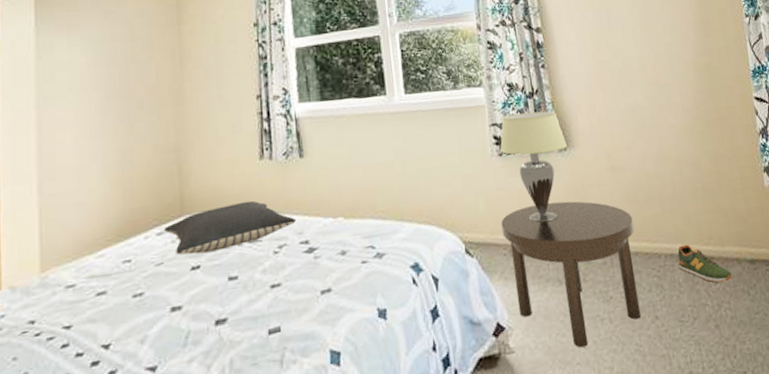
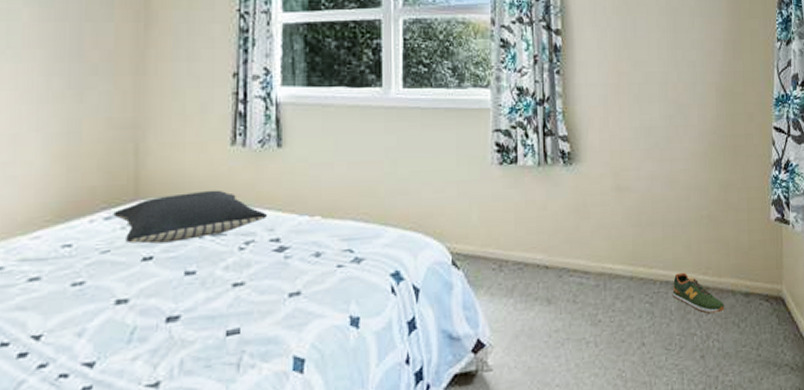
lampshade: present [500,111,568,222] -> none [501,121,574,238]
side table: present [501,201,641,348] -> none [493,218,632,370]

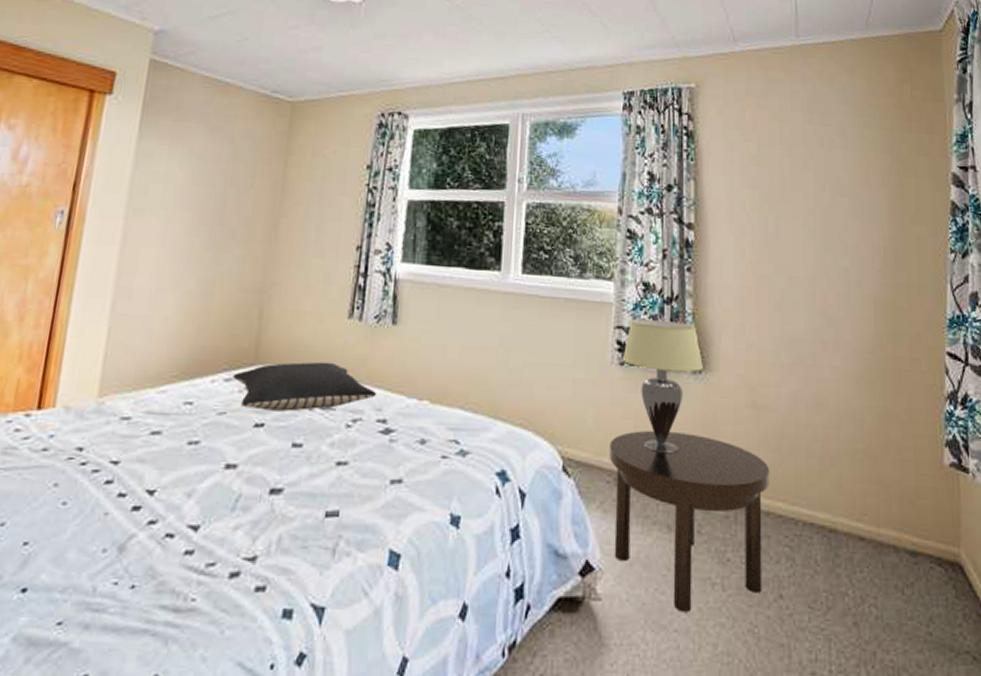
side table: none [493,218,632,370] -> present [609,430,770,613]
lampshade: none [501,121,574,238] -> present [622,319,704,453]
shoe: present [672,272,725,314] -> none [818,515,884,572]

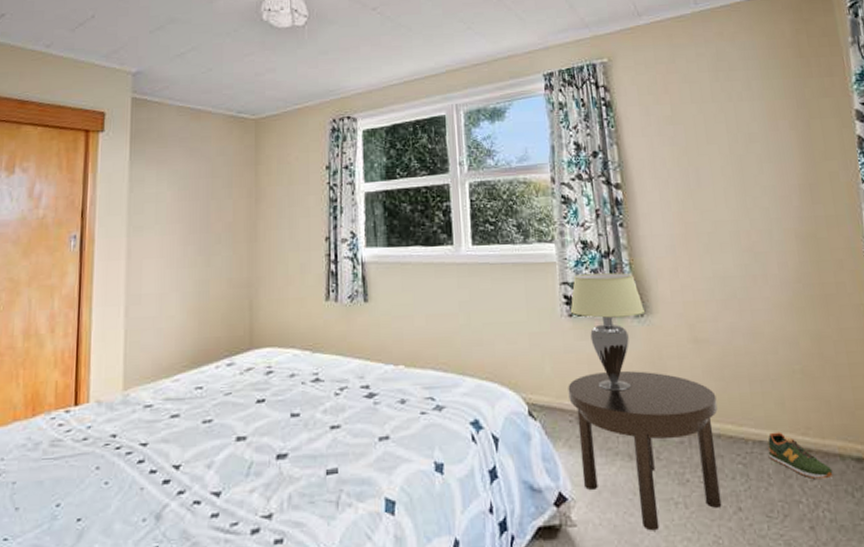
pillow: present [232,361,378,412] -> none [233,340,359,388]
shoe: none [818,515,884,572] -> present [768,432,833,480]

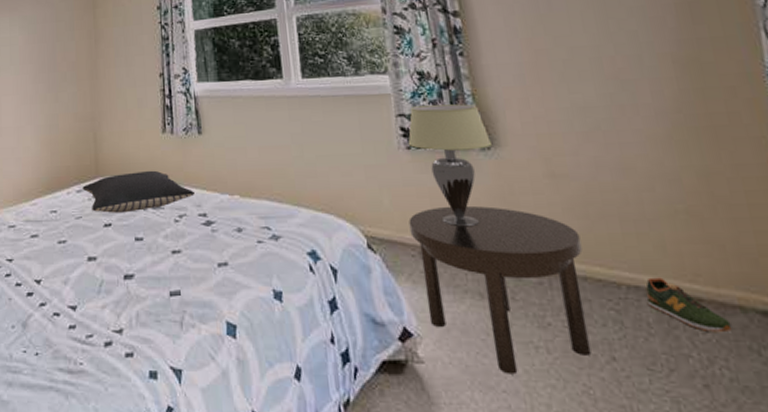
pillow: none [233,340,359,388] -> present [82,170,196,213]

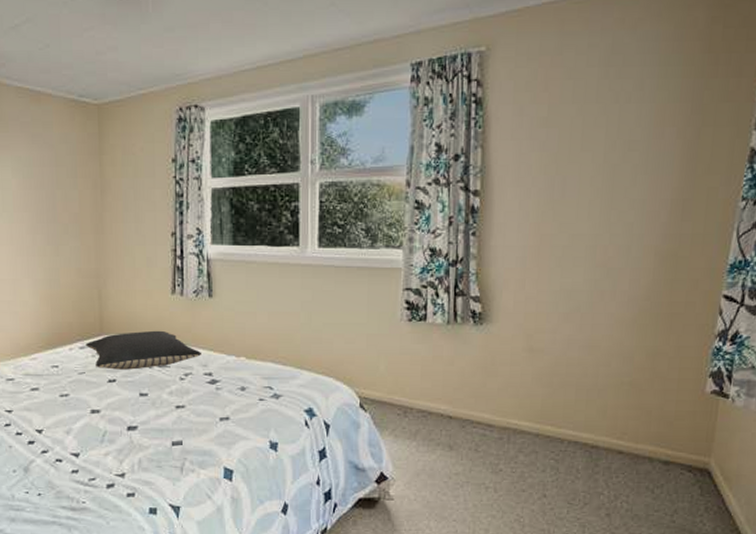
lampshade: present [408,104,493,226] -> none [410,282,486,390]
side table: present [408,205,592,375] -> none [399,373,541,508]
shoe: present [645,277,732,333] -> none [580,435,639,477]

